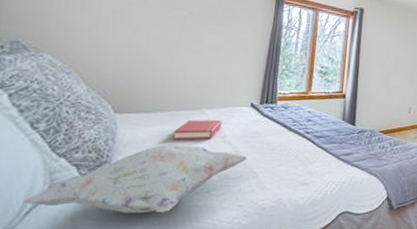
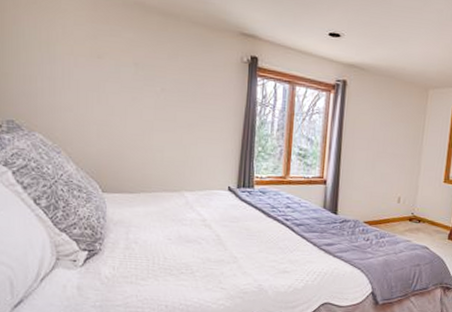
decorative pillow: present [22,144,248,213] -> none [37,224,228,290]
hardback book: present [172,119,223,140] -> none [156,201,202,222]

